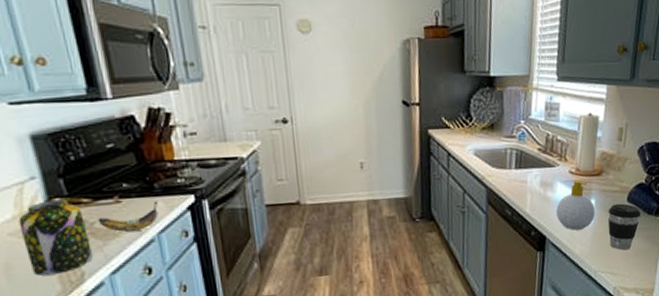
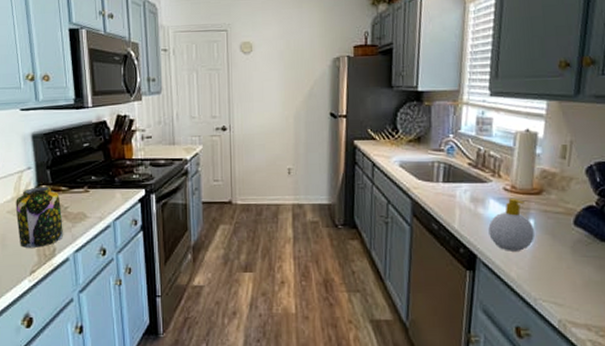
banana: present [98,201,159,232] -> none [71,192,117,217]
coffee cup: present [608,203,642,251] -> none [550,226,593,279]

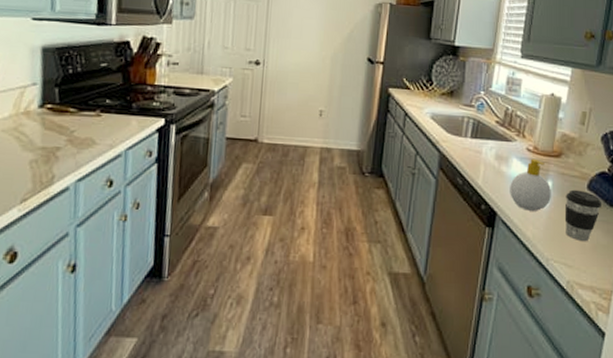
jar: present [15,186,63,248] -> none [12,105,67,173]
coffee cup: none [550,226,593,279] -> present [564,189,603,242]

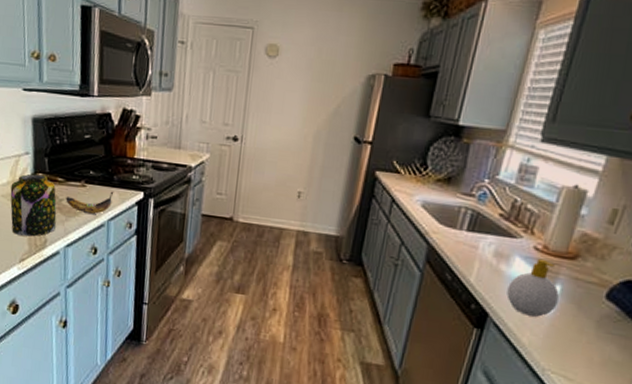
jar: none [12,105,67,173] -> present [10,174,57,237]
banana: none [78,119,133,144] -> present [66,191,114,214]
coffee cup: present [564,189,603,242] -> none [570,297,623,356]

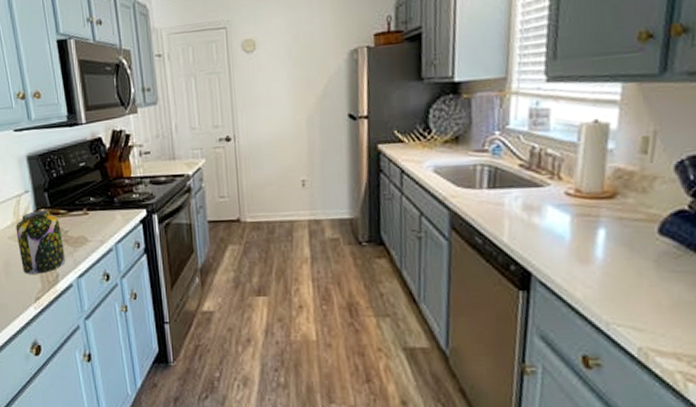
banana: present [66,191,114,214] -> none [71,214,117,240]
soap bottle: present [506,258,559,317] -> none [546,203,606,267]

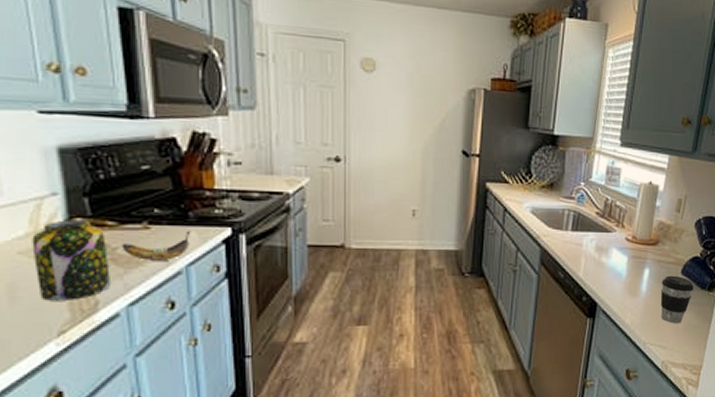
banana: none [71,214,117,240] -> present [122,231,191,260]
coffee cup: none [627,236,684,299] -> present [660,275,695,324]

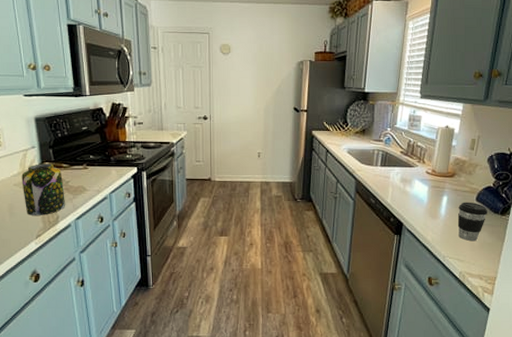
banana: present [122,231,191,260] -> none [71,170,112,190]

